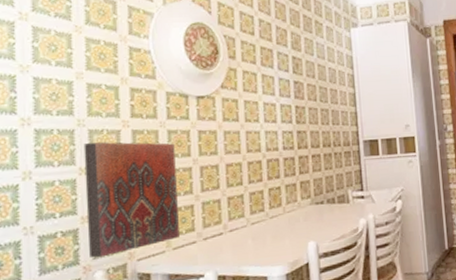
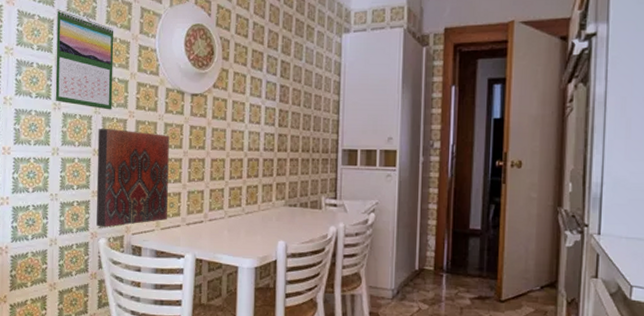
calendar: none [17,8,100,121] -> present [54,8,114,110]

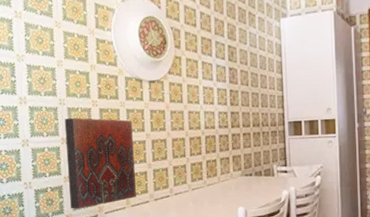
calendar: present [54,8,114,110] -> none [13,8,76,101]

